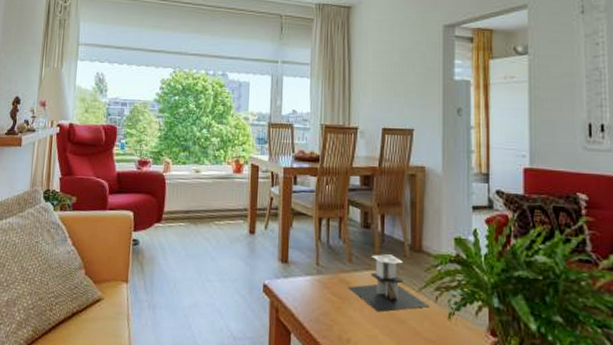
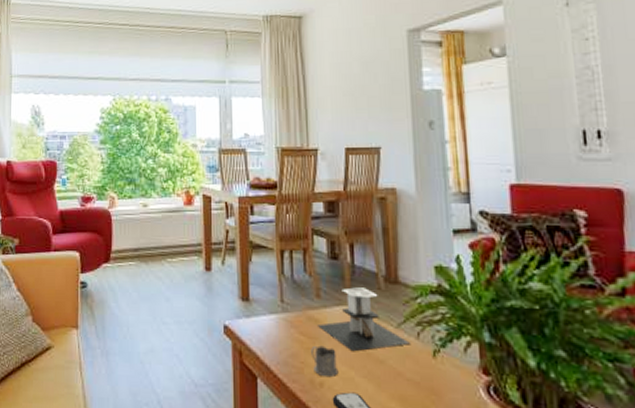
tea glass holder: none [341,305,364,335] -> present [311,345,339,378]

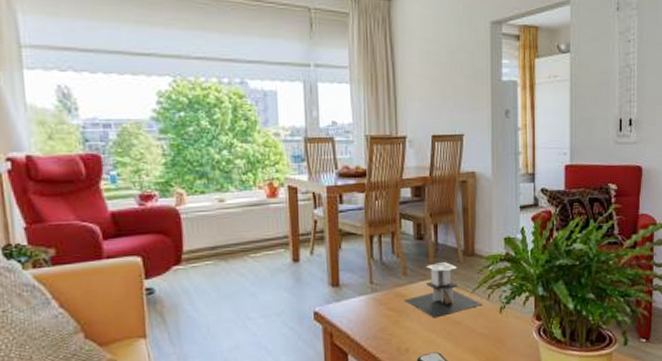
tea glass holder: present [311,345,339,378] -> none [398,317,422,344]

